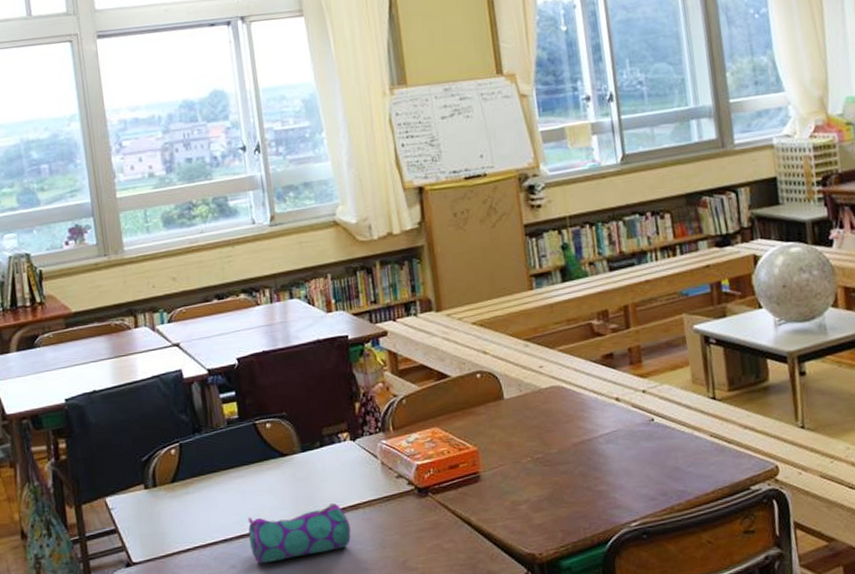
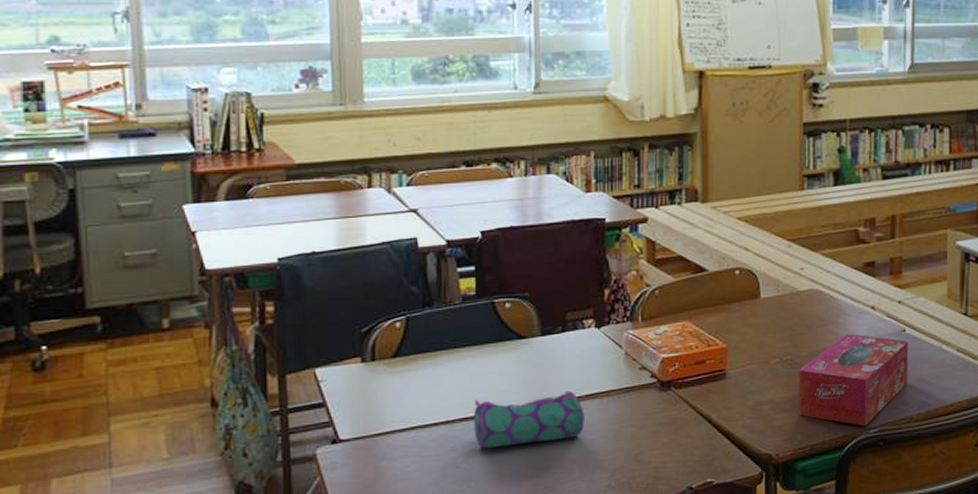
tissue box: none [551,427,663,520] -> present [799,333,908,427]

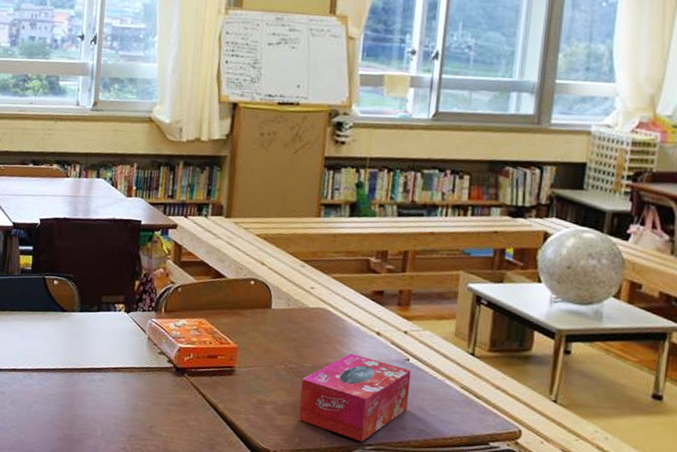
pencil case: present [473,390,584,449] -> none [20,355,110,402]

